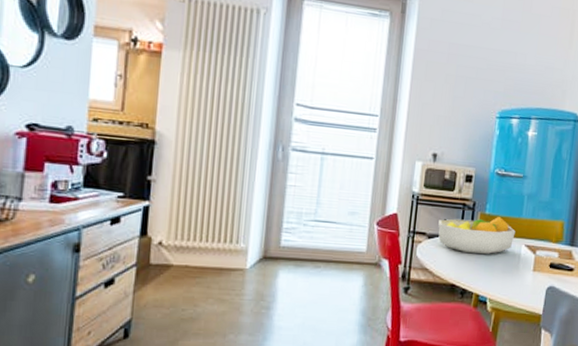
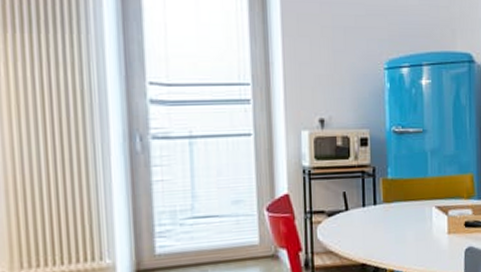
fruit bowl: present [438,216,516,255] -> none [337,179,423,226]

